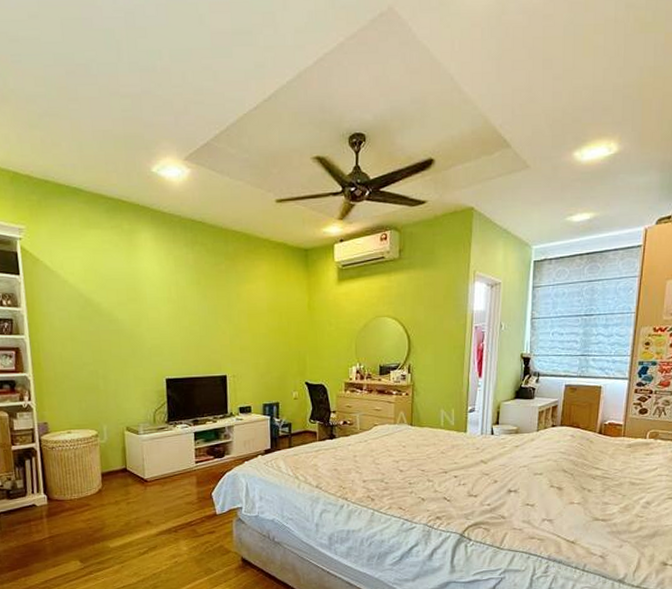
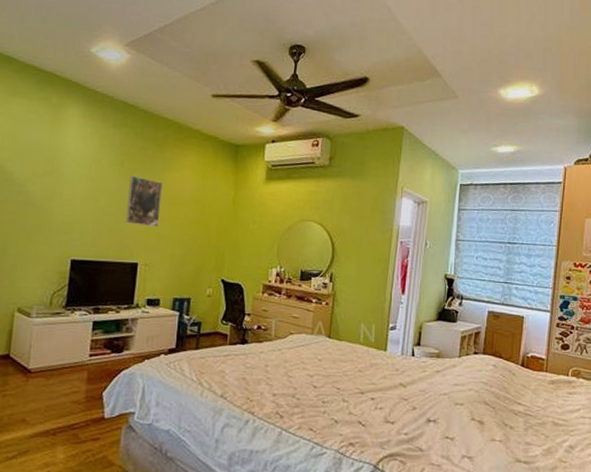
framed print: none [208,292,241,340] -> present [125,175,162,227]

